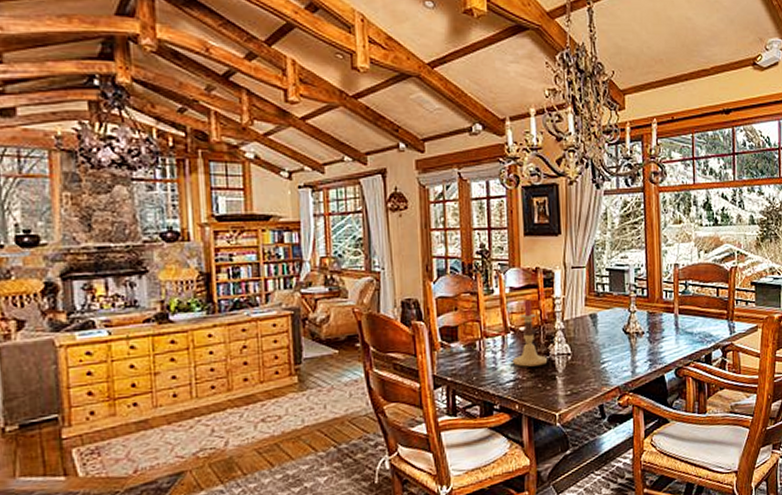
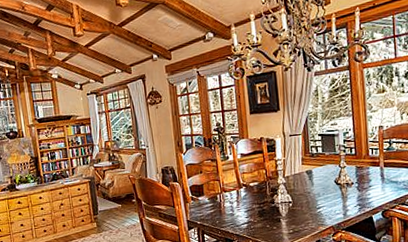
candlestick: present [513,299,548,367] -> none [246,162,274,213]

